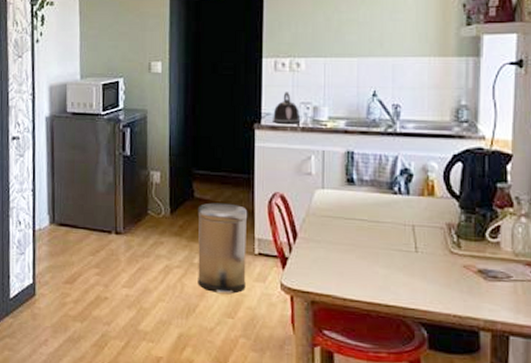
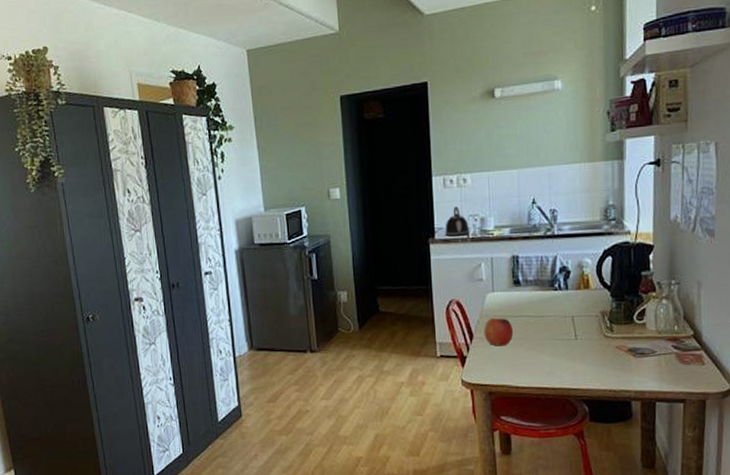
pedal bin: present [197,202,248,295] -> none [383,313,431,395]
fruit: none [309,217,344,251] -> present [484,317,514,346]

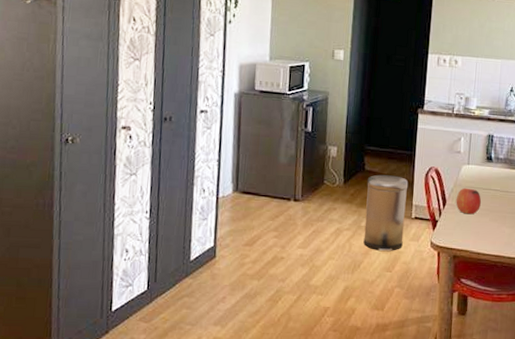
pedal bin: none [383,313,431,395] -> present [363,174,409,252]
kettle: present [445,206,470,237] -> none [433,83,455,111]

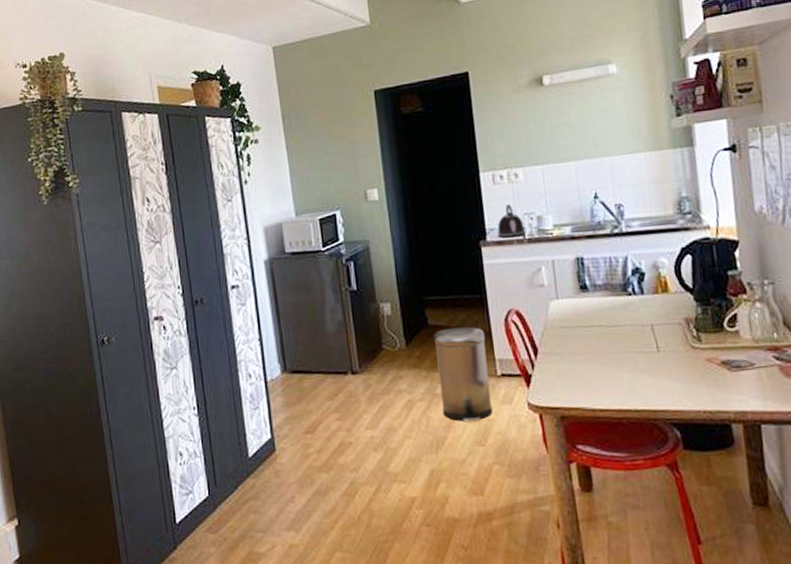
kettle: none [433,83,455,111] -> present [497,204,526,238]
fruit: present [456,187,482,215] -> none [549,328,585,362]

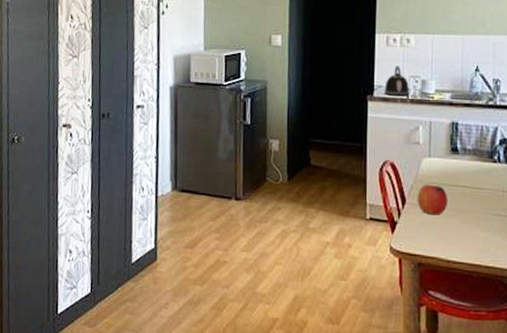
pedal bin: present [433,326,493,422] -> none [313,170,361,258]
fruit: none [549,328,585,362] -> present [417,184,448,215]

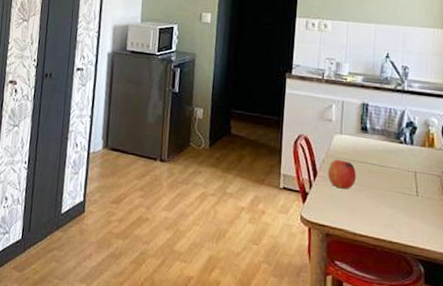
kettle: present [384,66,410,96] -> none [302,48,325,76]

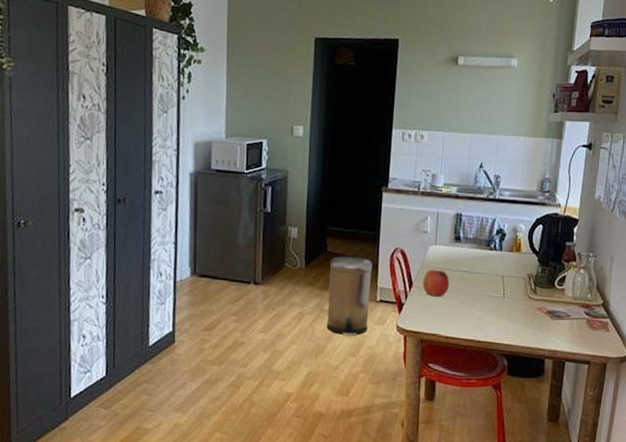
pedal bin: none [229,139,276,223] -> present [327,256,373,336]

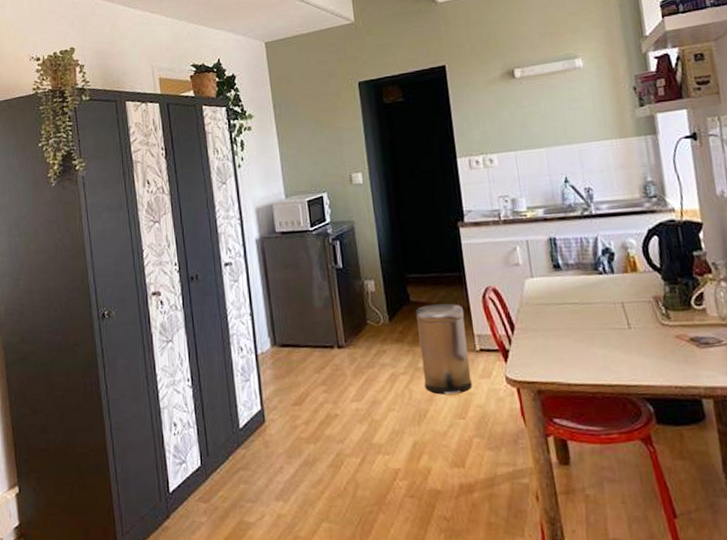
fruit: present [422,269,450,297] -> none [525,305,559,338]

